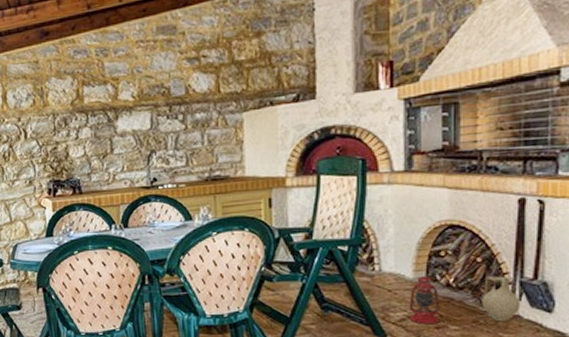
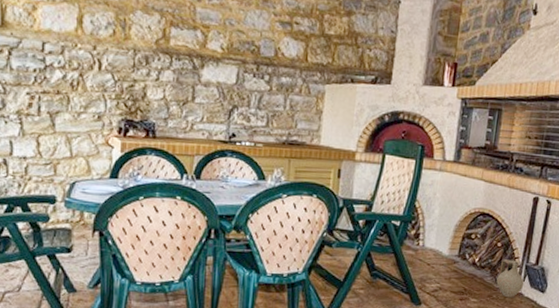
lantern: present [409,277,440,325] -> none [441,255,466,297]

